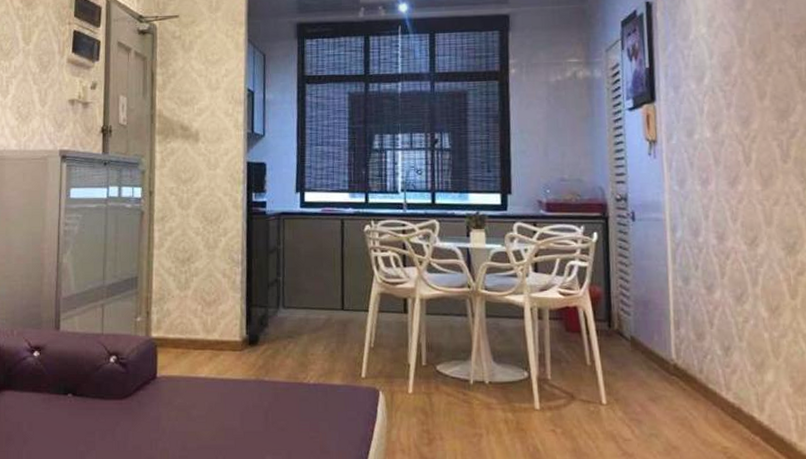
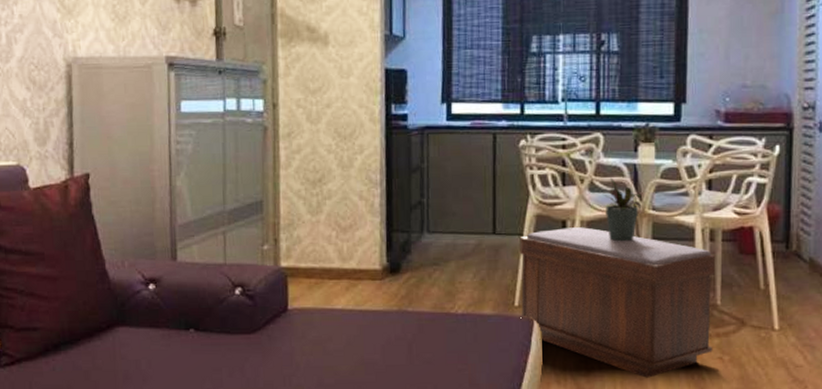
bench: none [365,305,546,449] -> present [519,227,716,378]
potted plant: none [441,260,475,319] -> present [604,177,642,242]

